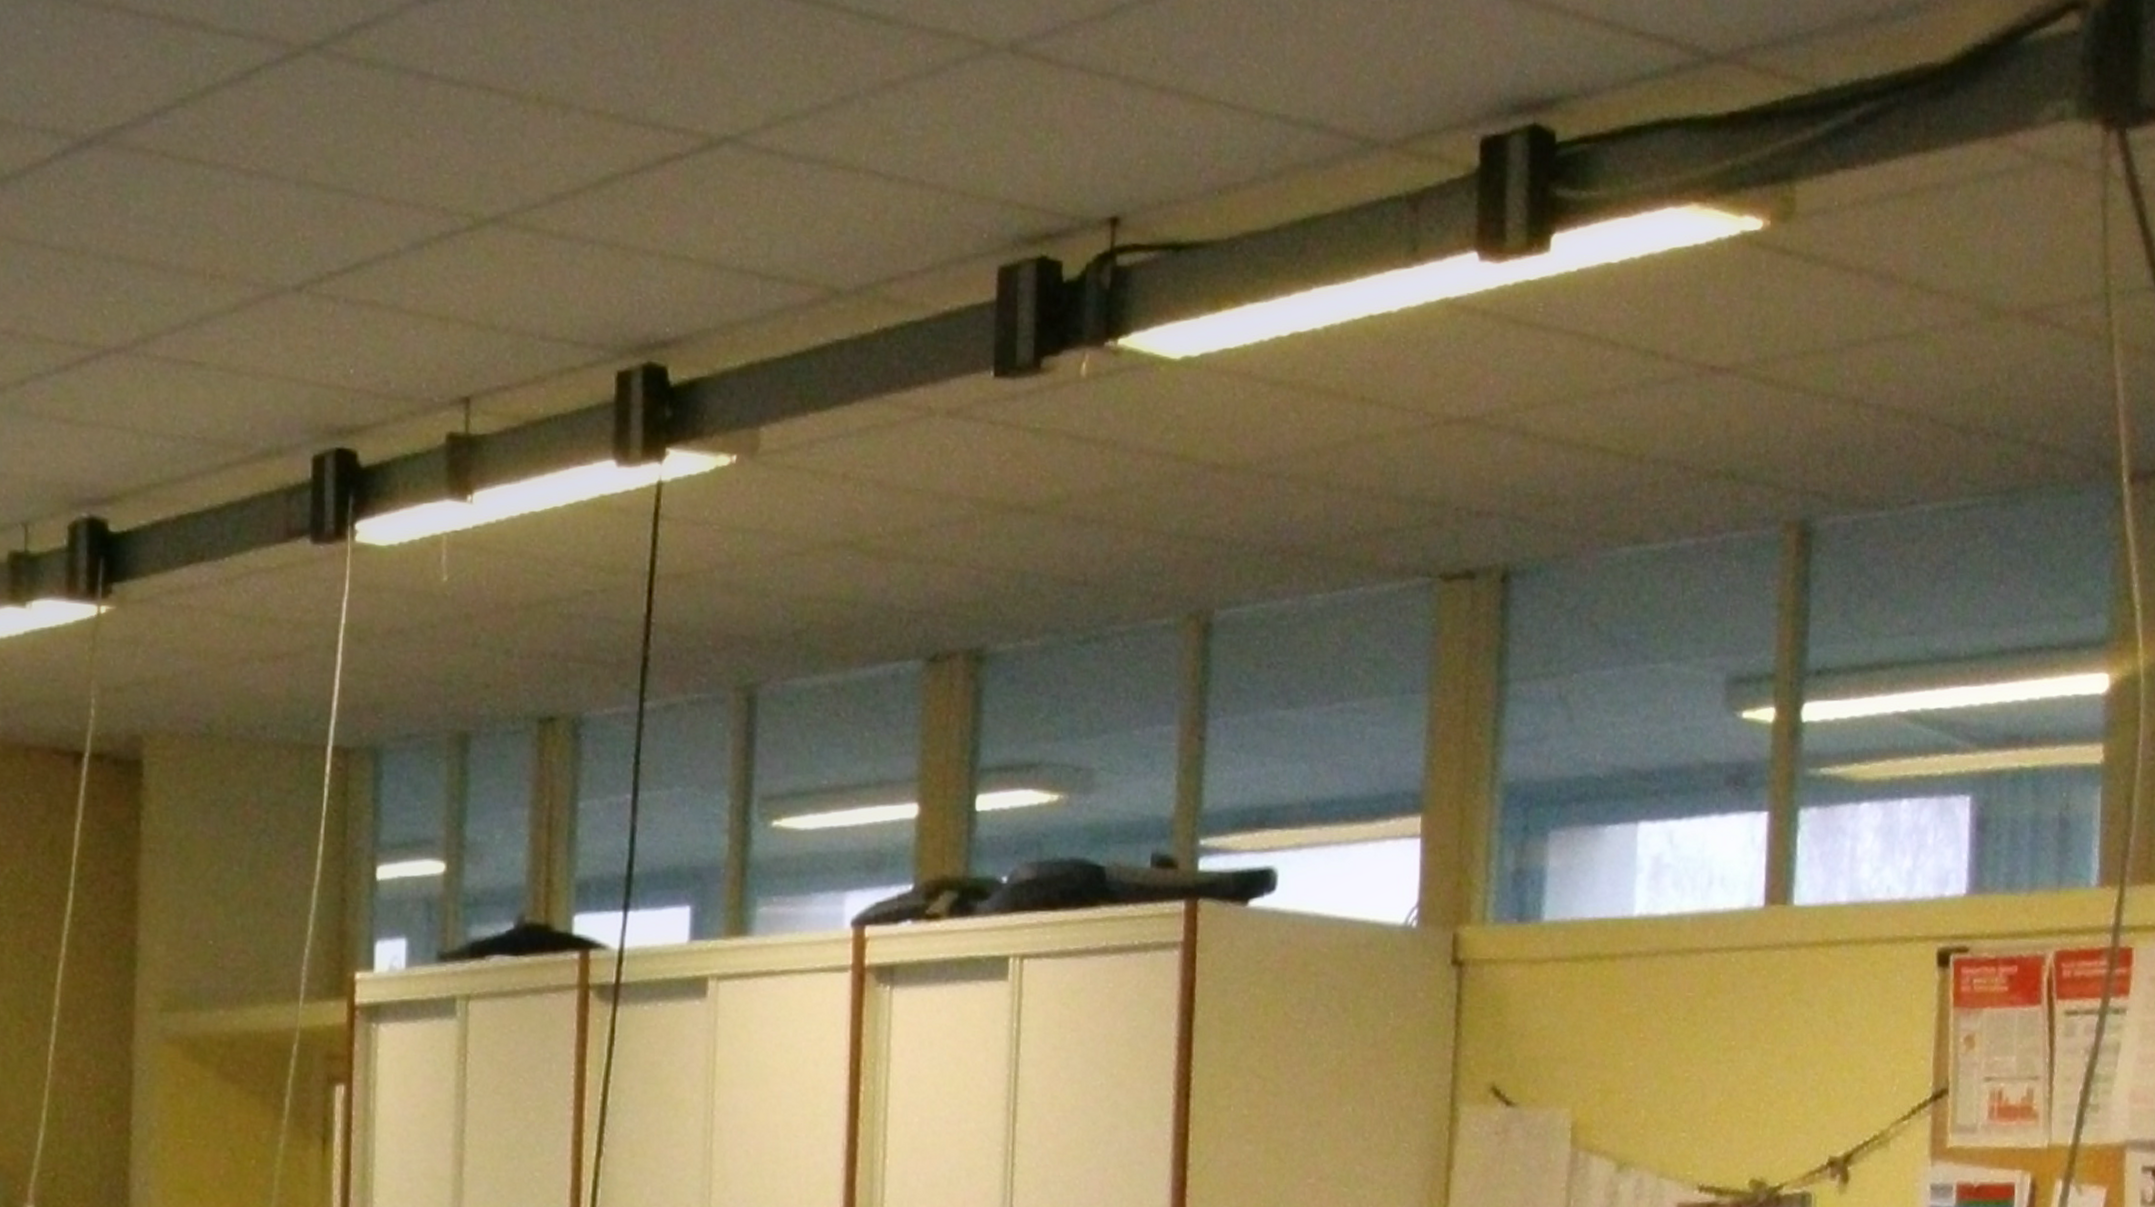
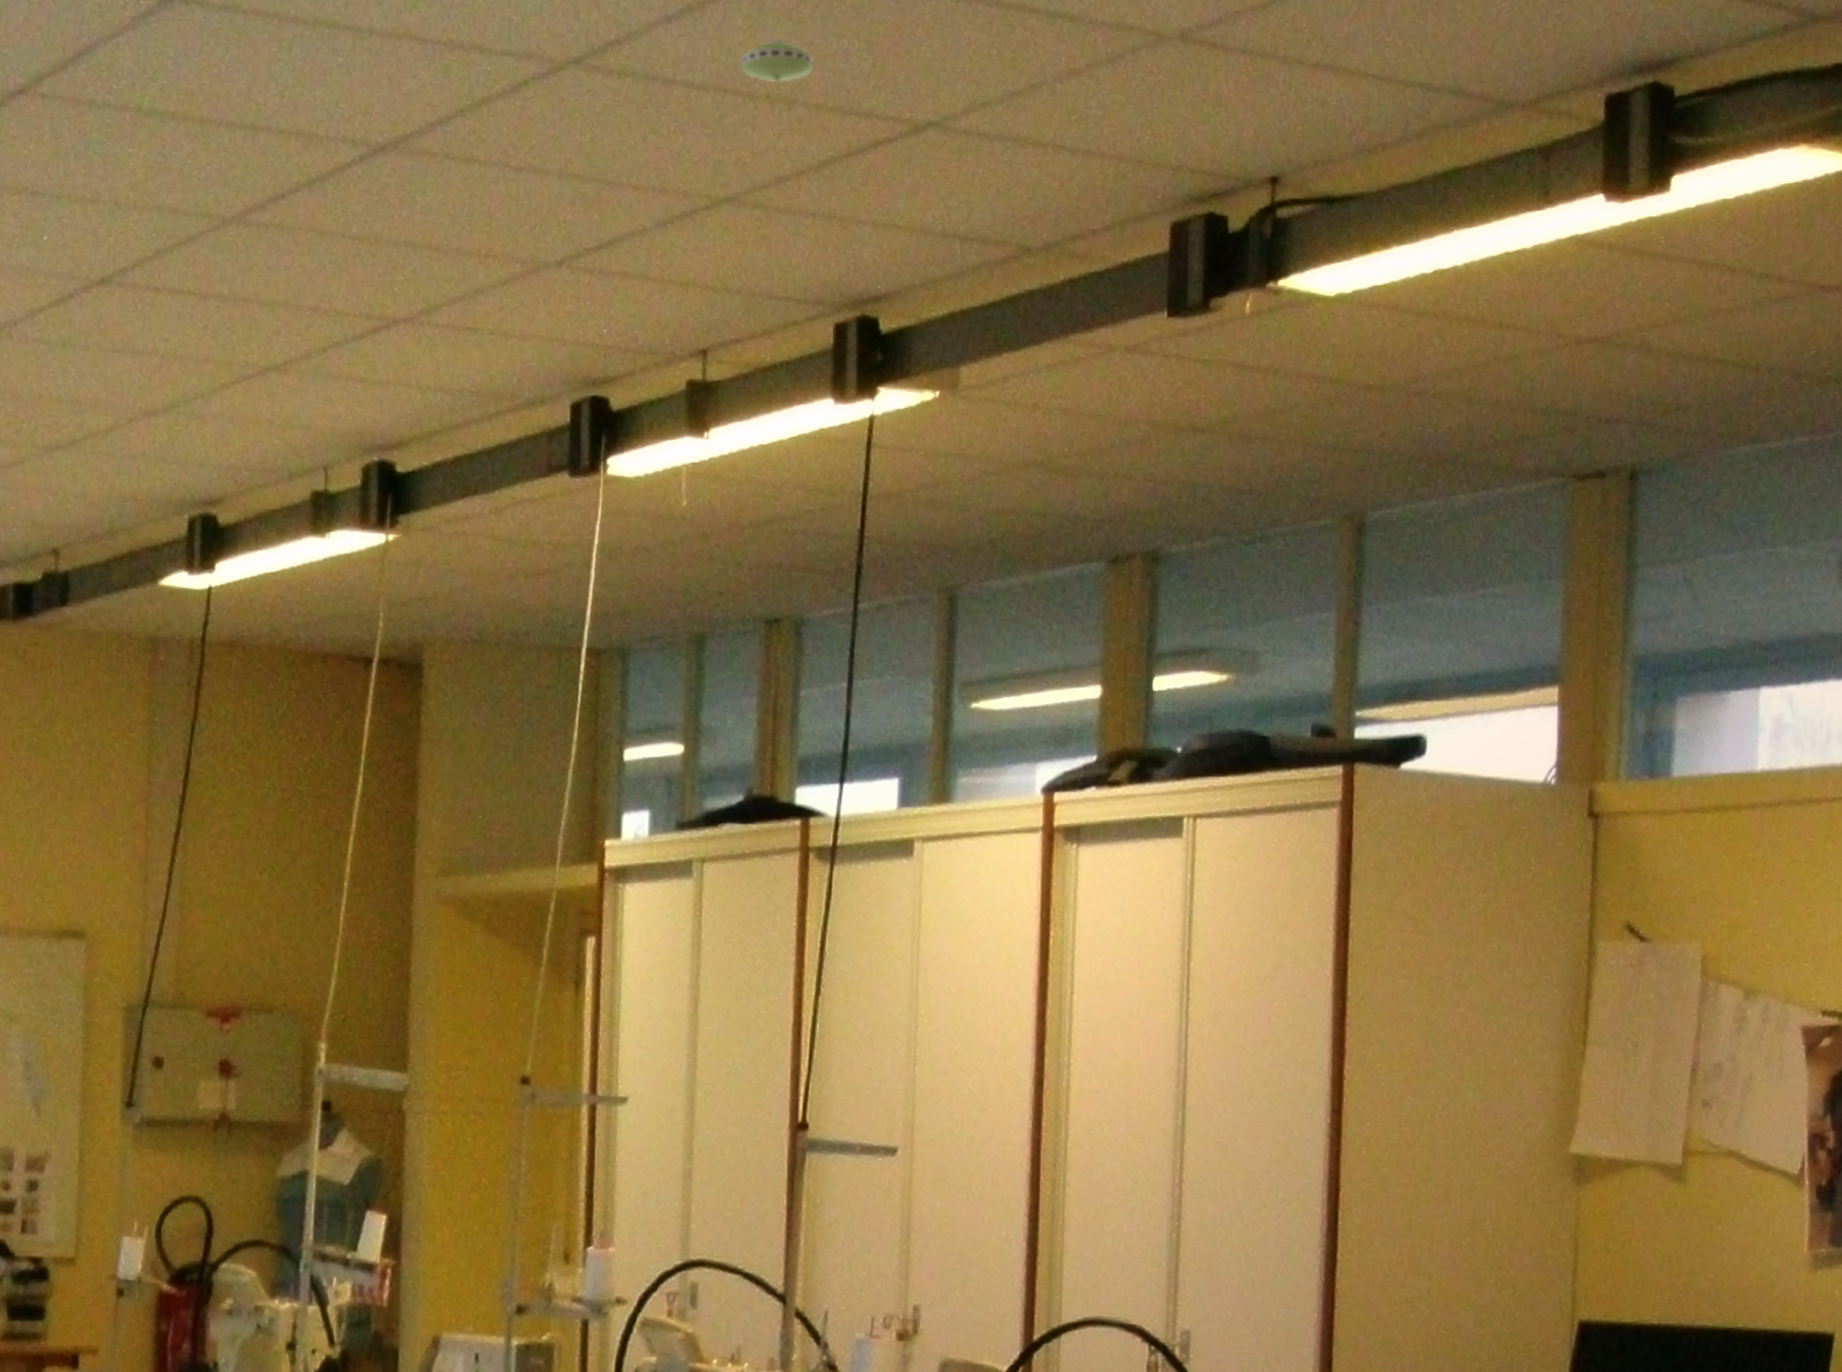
smoke detector: none [508,29,593,83] -> present [741,38,814,83]

